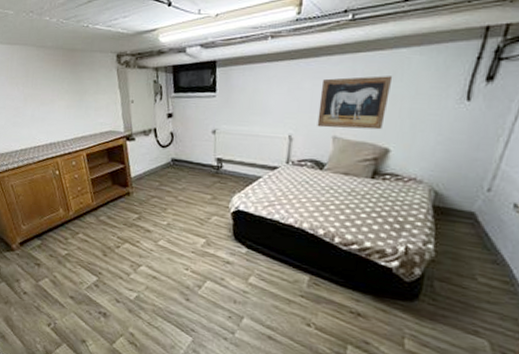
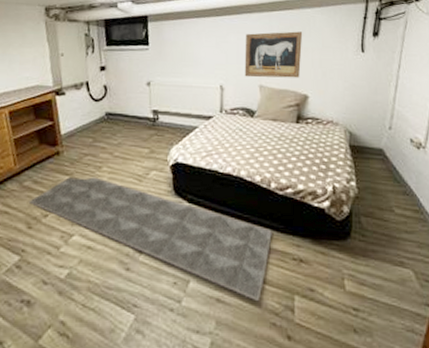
rug: none [104,215,331,345] -> present [28,177,272,302]

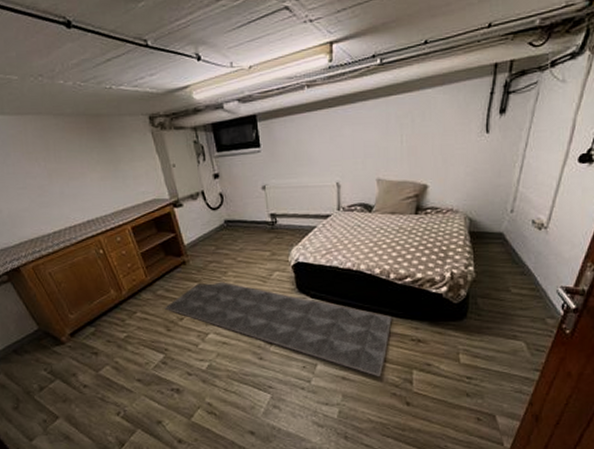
wall art: present [244,31,303,78] -> none [360,116,423,172]

